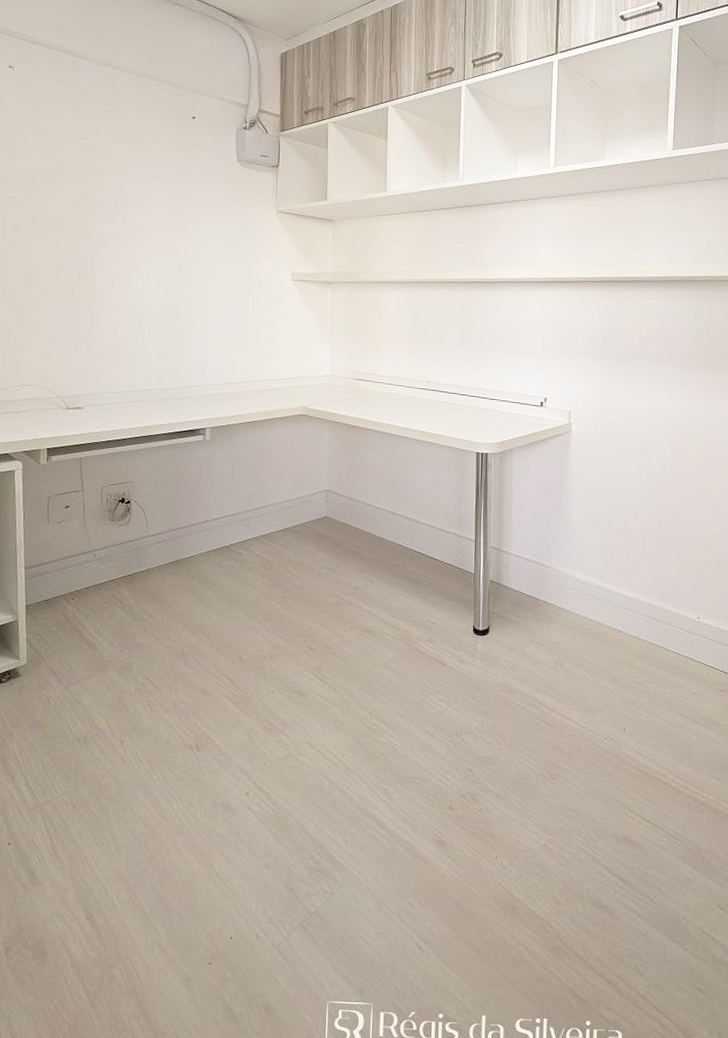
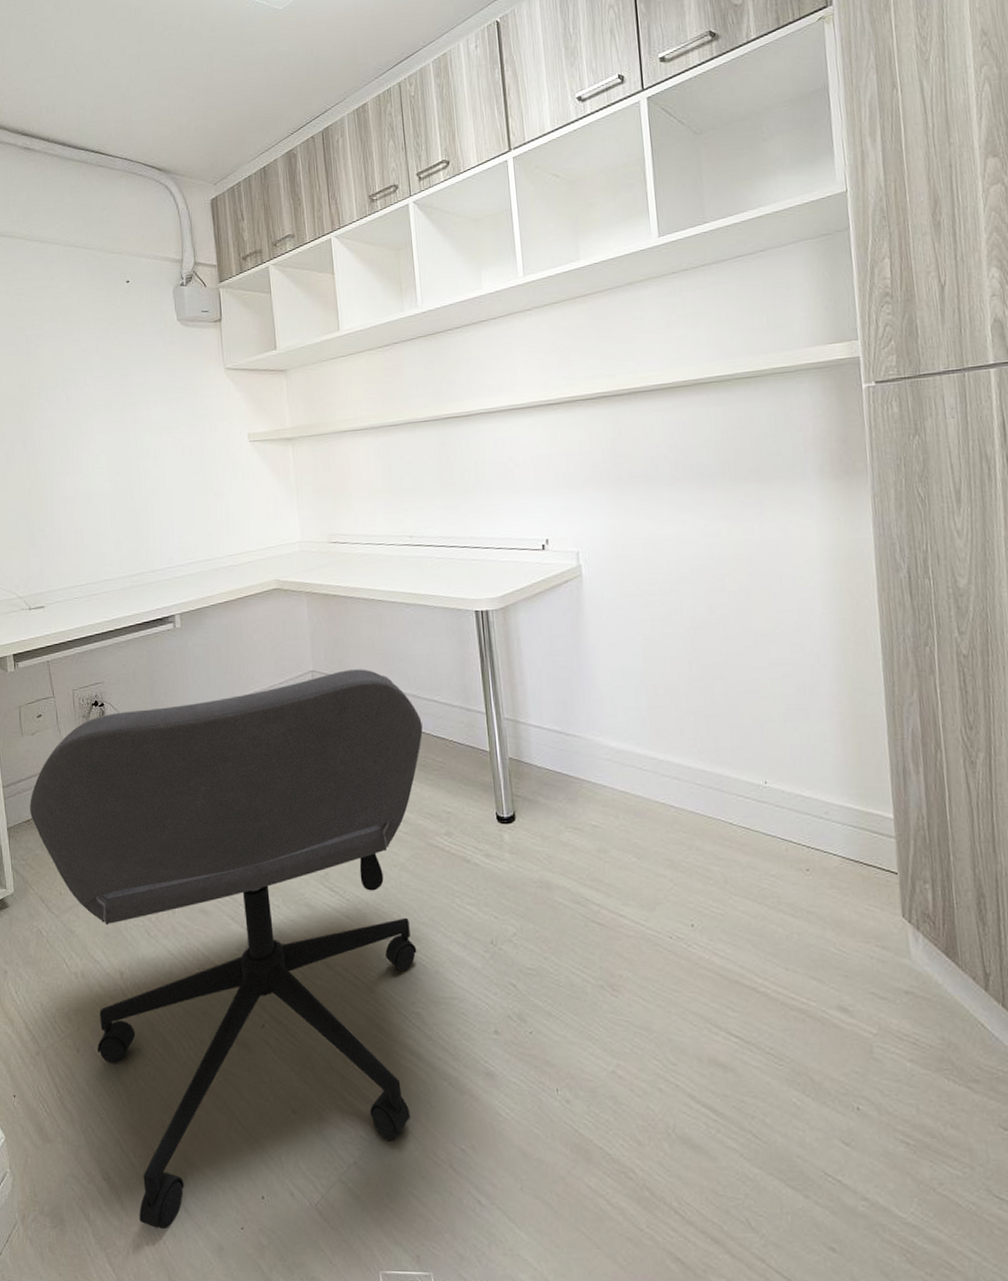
office chair: none [49,492,419,963] -> present [30,669,423,1230]

